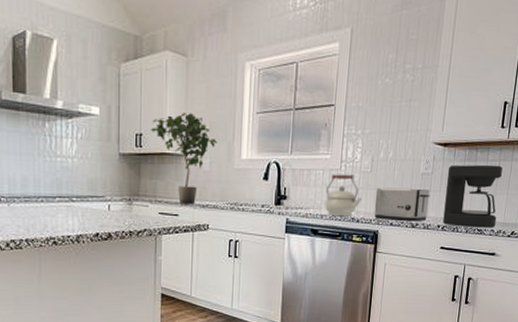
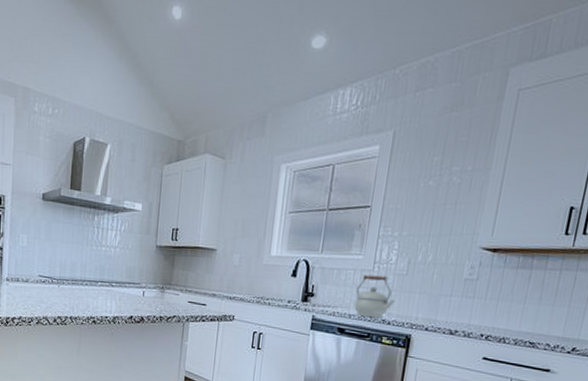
potted plant: present [150,113,217,204] -> none [186,211,248,295]
toaster: present [374,187,430,222] -> none [407,290,474,329]
coffee maker: present [443,164,503,228] -> none [487,272,565,342]

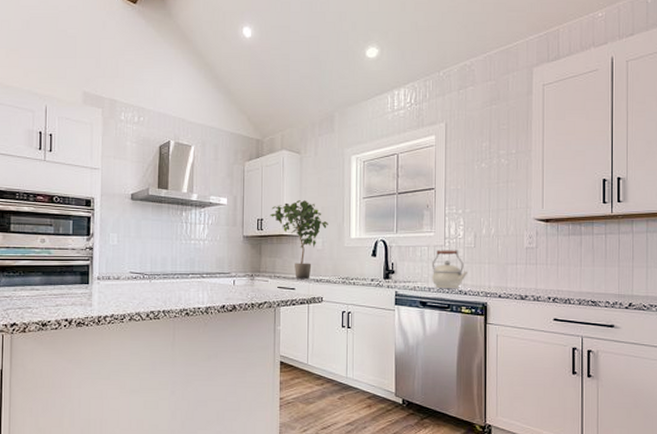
potted plant: none [186,211,248,295] -> present [270,200,328,279]

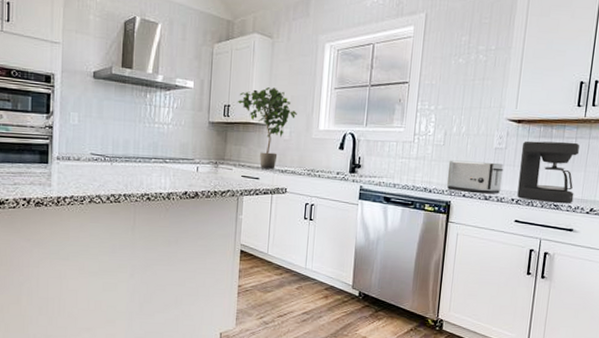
kettle: present [431,250,467,289] -> none [397,146,434,187]
toaster: none [481,261,537,294] -> present [446,160,504,195]
coffee maker: none [552,238,611,300] -> present [517,141,580,204]

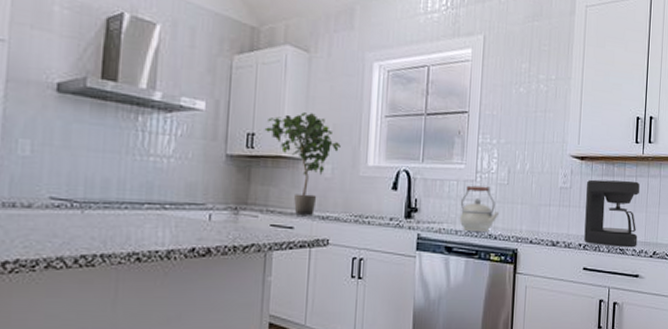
kettle: none [397,146,434,187] -> present [459,185,499,233]
toaster: present [446,160,504,195] -> none [512,201,570,240]

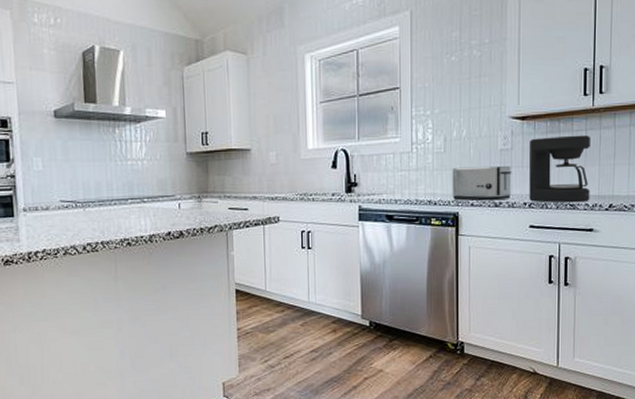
potted plant: present [264,112,341,215] -> none [215,108,282,198]
kettle: present [459,185,499,233] -> none [398,156,437,200]
toaster: none [512,201,570,240] -> present [452,165,512,201]

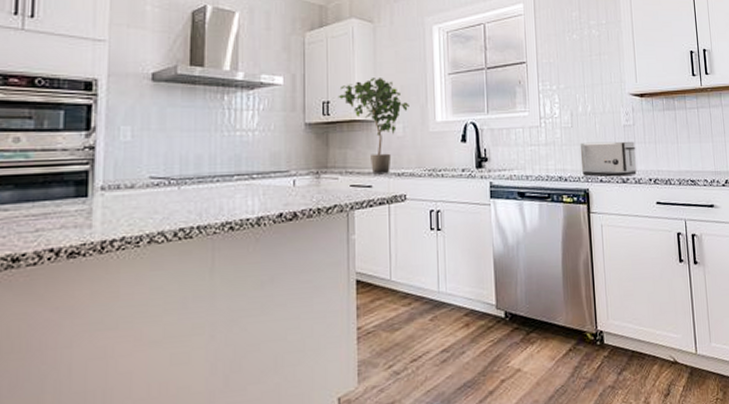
potted plant: none [215,108,282,198] -> present [338,78,409,173]
coffee maker: present [528,134,590,203] -> none [648,112,708,179]

